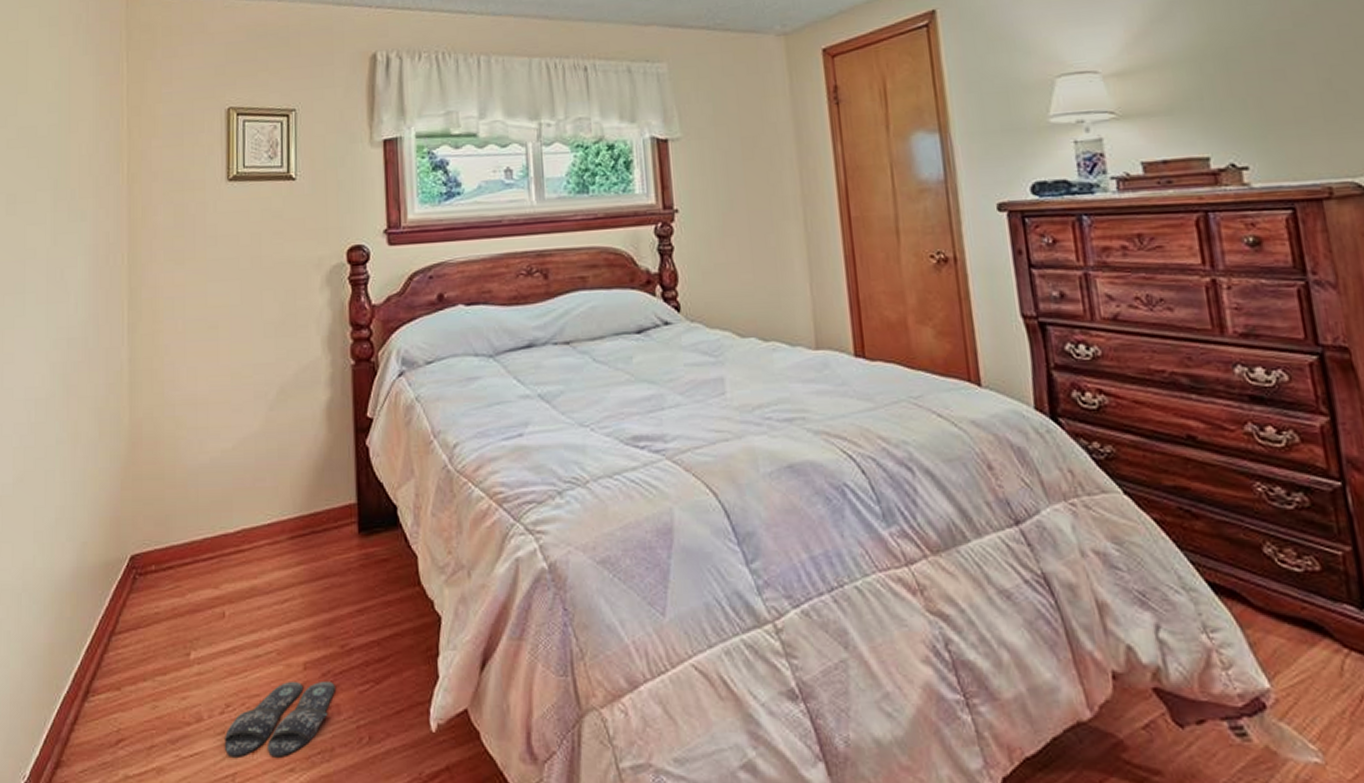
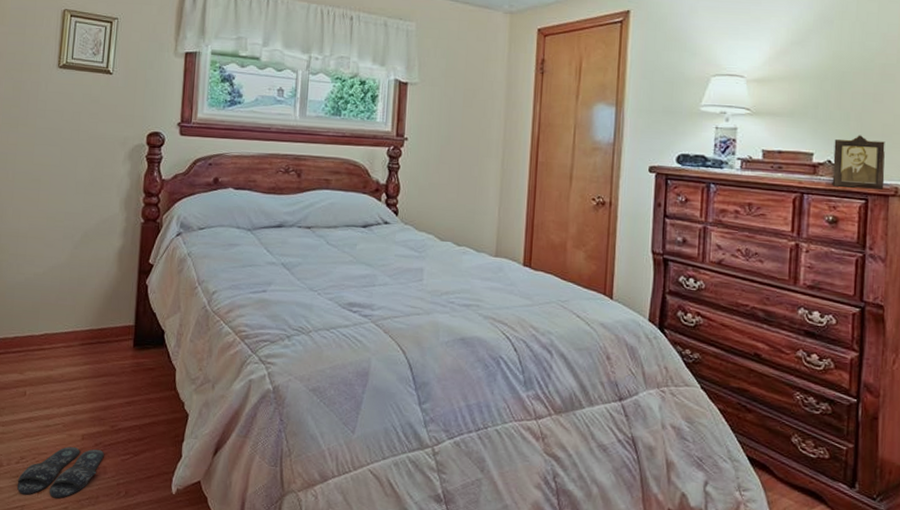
photo frame: none [1233,125,1314,197] -> present [832,135,885,190]

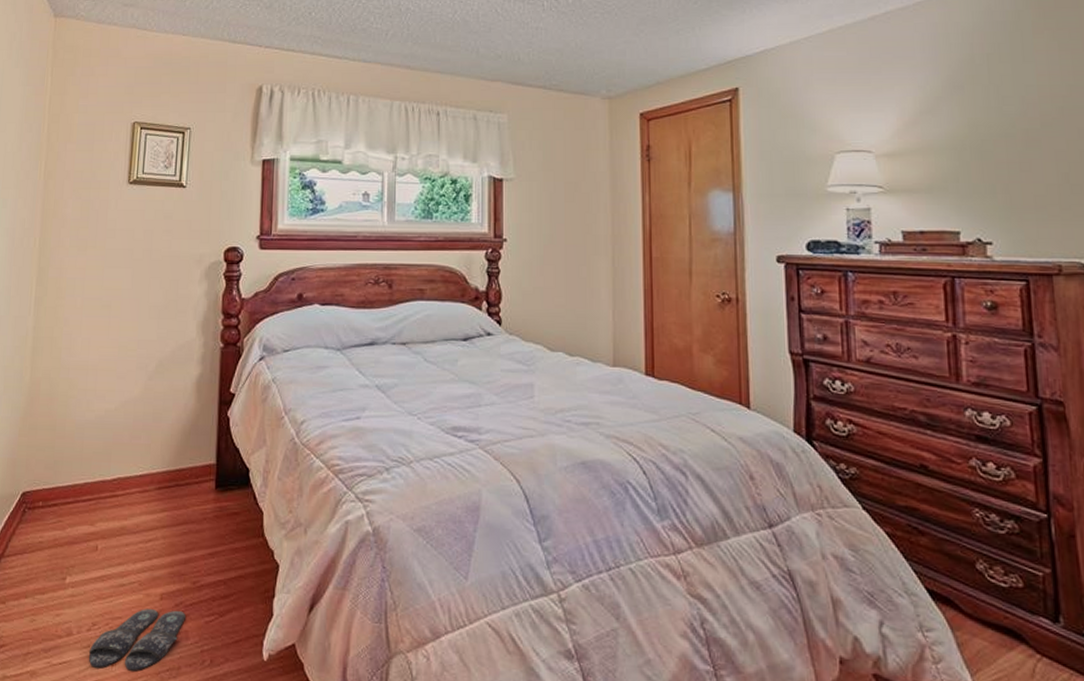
photo frame: present [832,135,885,190] -> none [982,208,1046,268]

